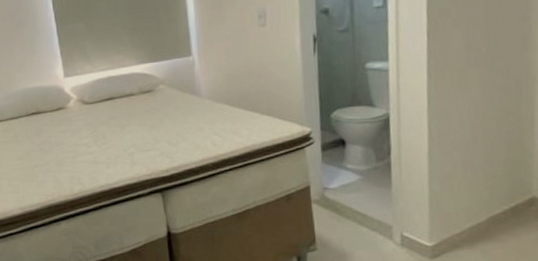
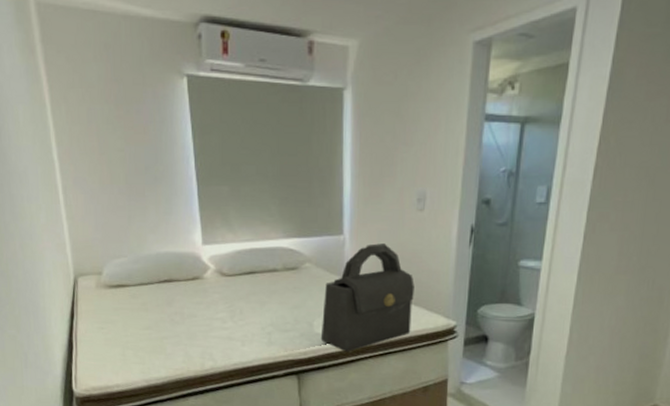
handbag: none [179,60,267,167] -> present [320,243,414,352]

